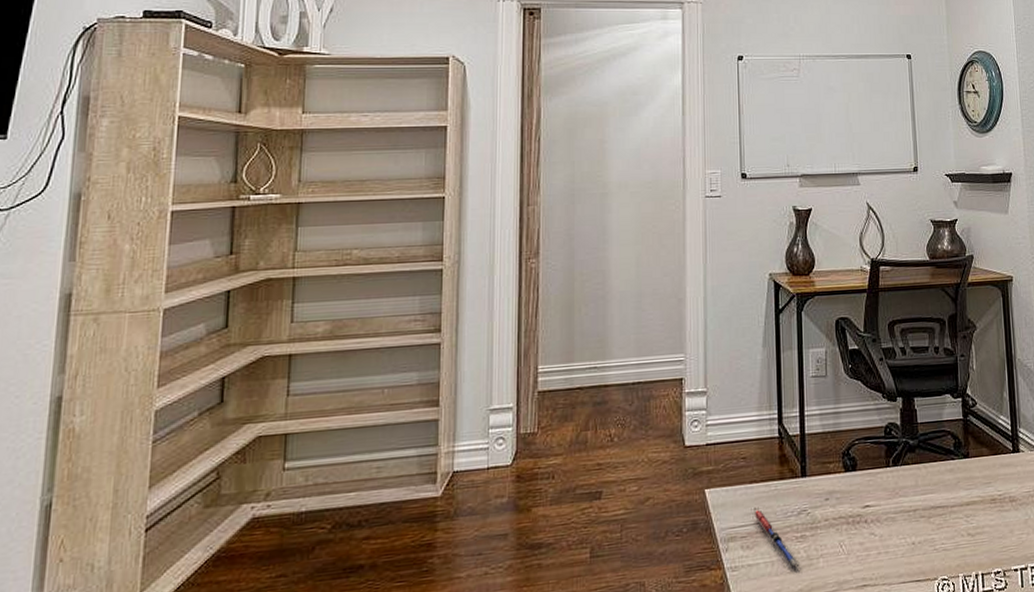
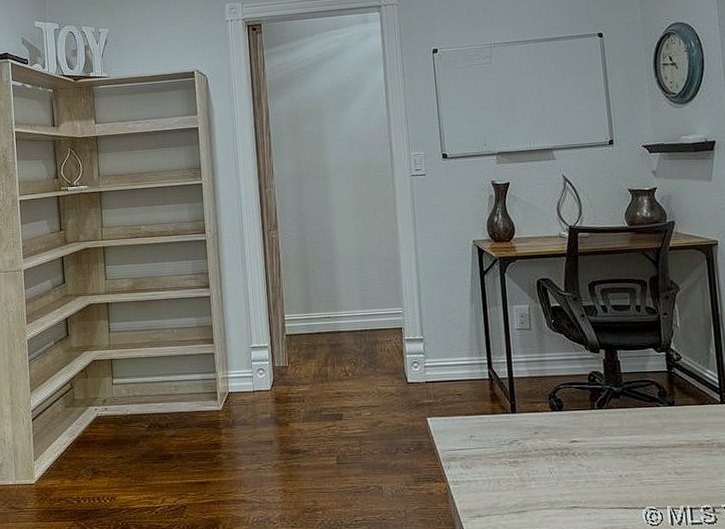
pen: present [752,510,801,567] -> none [469,437,515,486]

